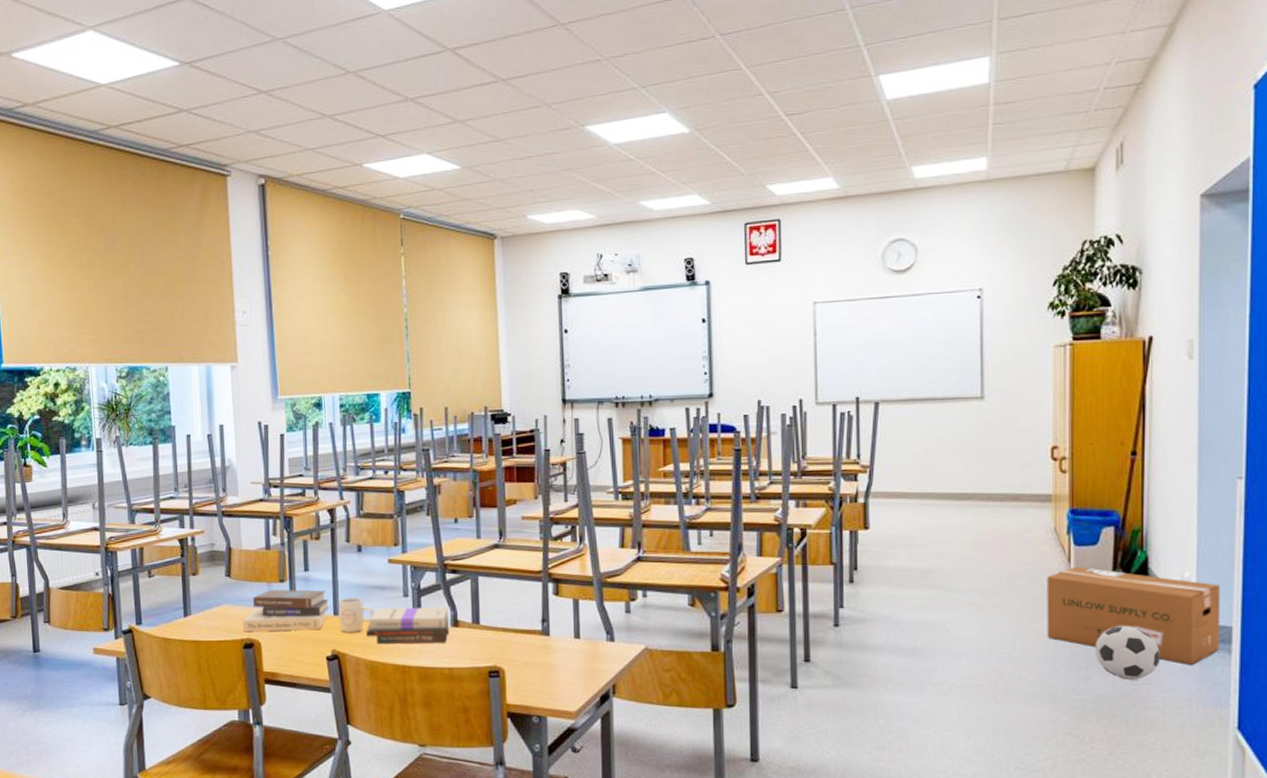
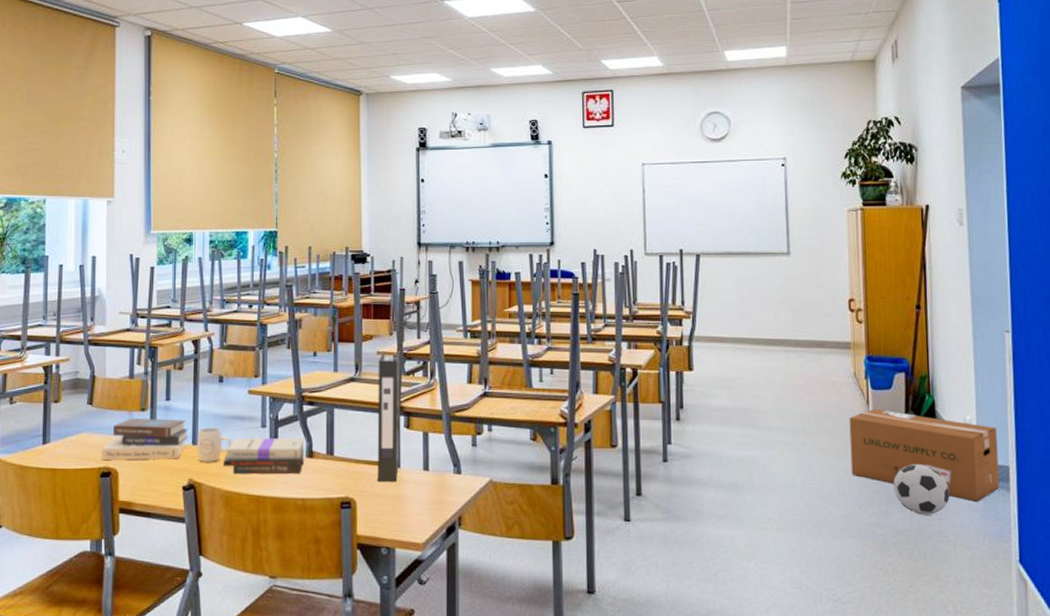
binder: none [523,515,549,651] -> present [377,351,401,482]

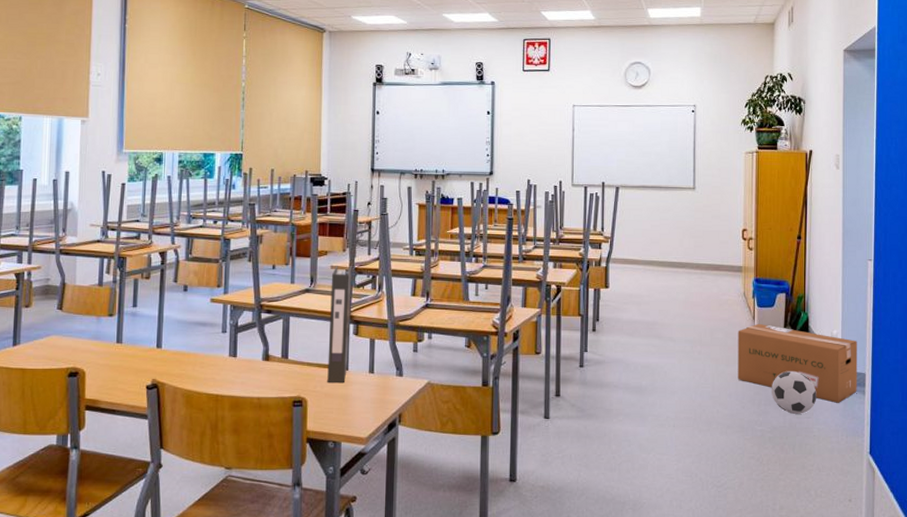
books: present [101,417,188,461] -> none [69,322,153,362]
mug: present [197,427,232,462] -> none [161,332,194,364]
books: present [223,437,305,474] -> none [185,342,262,375]

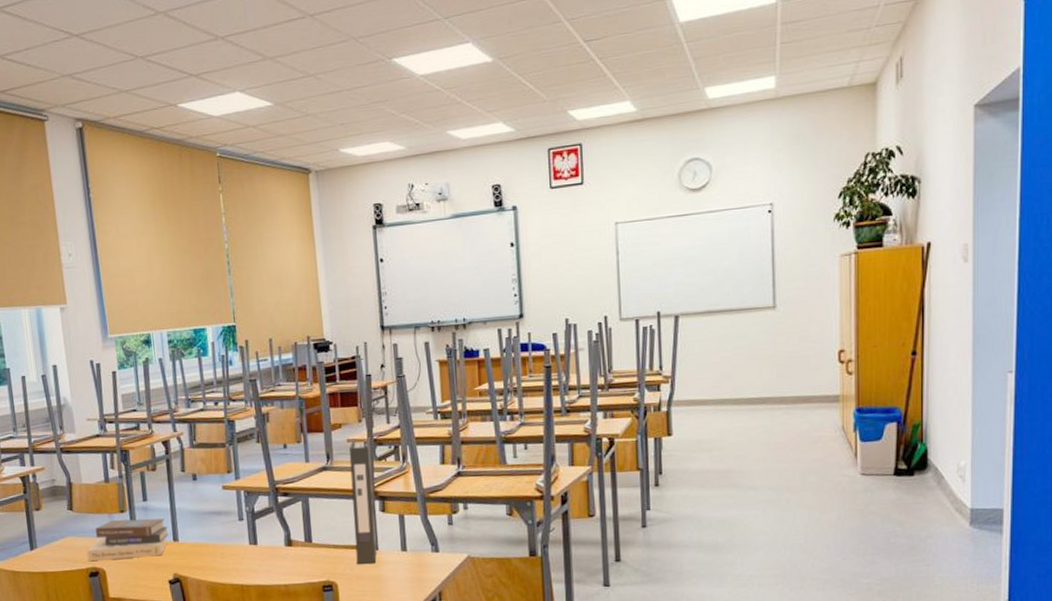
books: none [69,322,153,362] -> present [86,518,169,562]
box: present [737,323,857,403] -> none [835,460,992,546]
soccer ball: present [771,371,817,414] -> none [879,513,939,562]

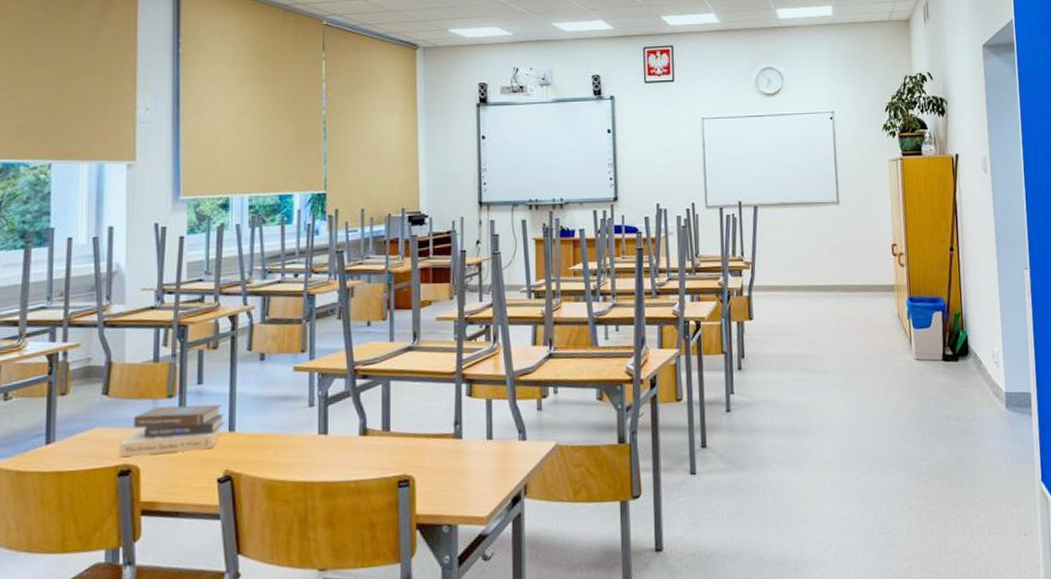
binder: present [348,437,378,565] -> none [437,316,462,456]

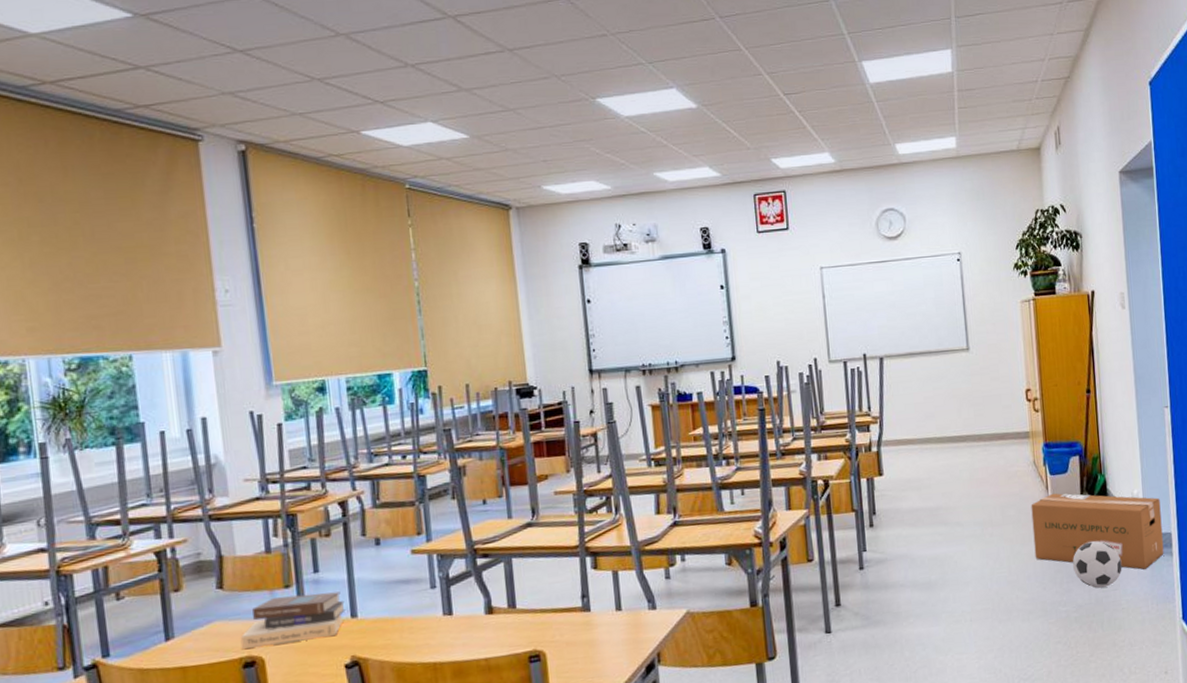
box: none [894,346,1024,428] -> present [1031,493,1164,570]
soccer ball: none [934,396,983,444] -> present [1072,541,1122,588]

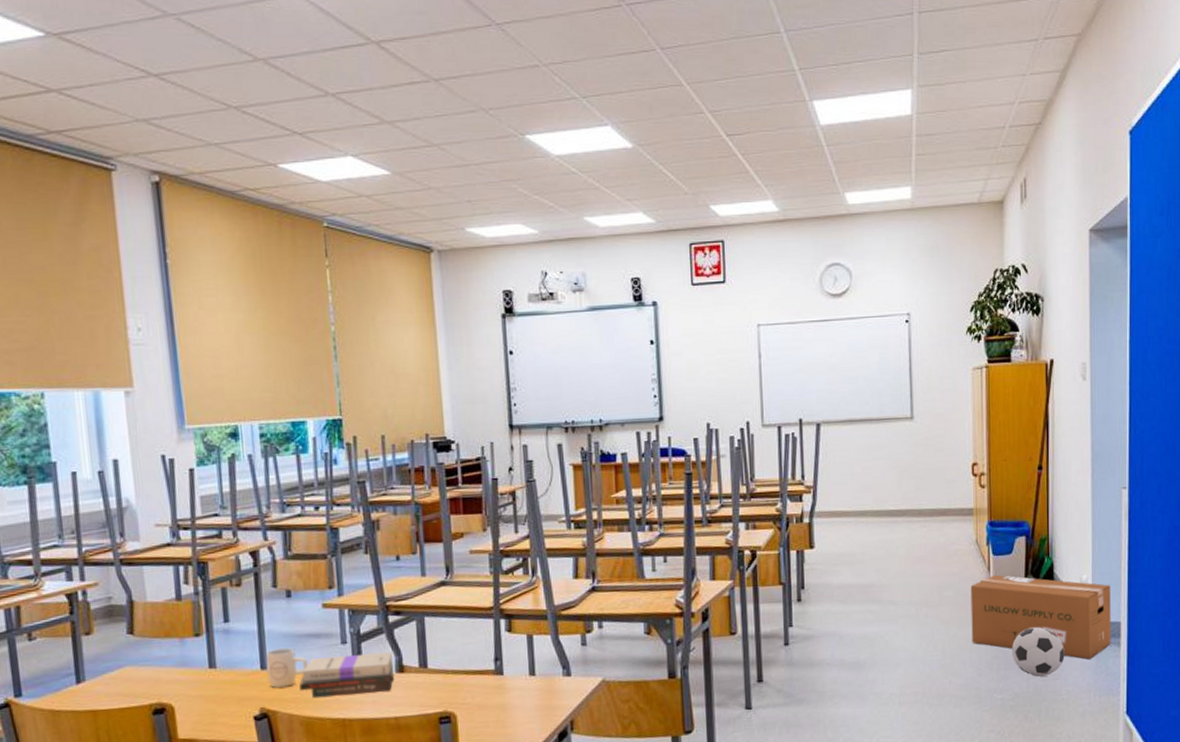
books: present [240,591,345,650] -> none [150,642,255,697]
mug: none [356,595,398,635] -> present [266,648,308,688]
books: none [390,594,484,643] -> present [299,651,394,697]

